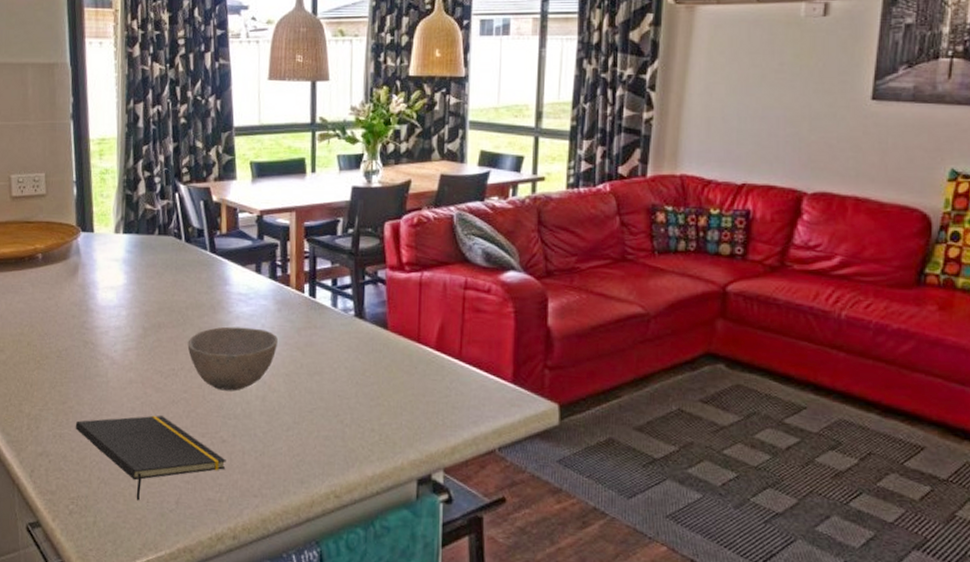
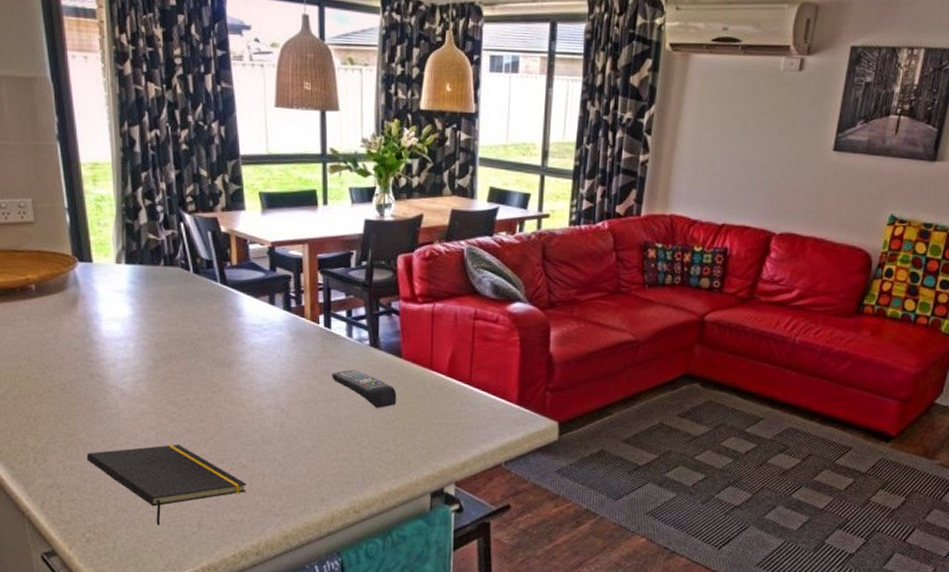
bowl: present [187,326,278,391] -> none [201,357,294,419]
remote control: none [315,341,382,383] -> present [332,370,397,408]

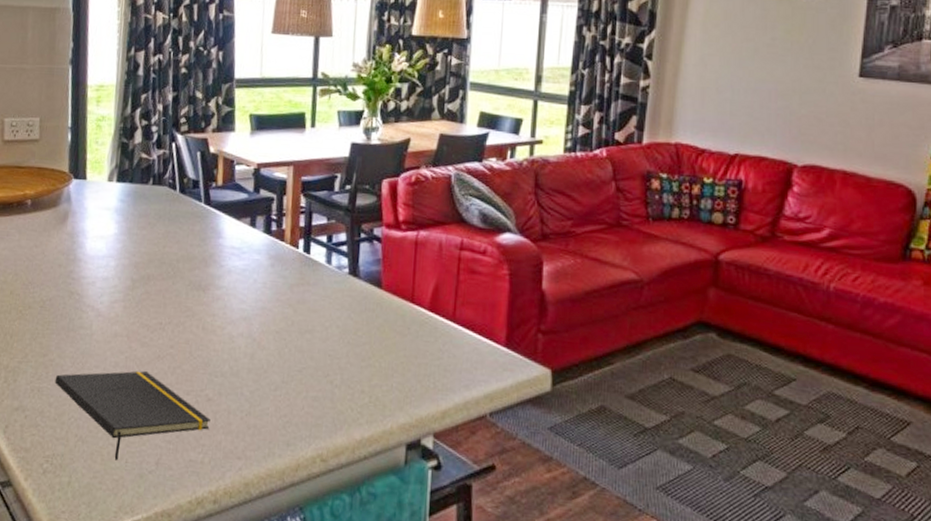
remote control: present [332,370,397,408] -> none [307,299,375,343]

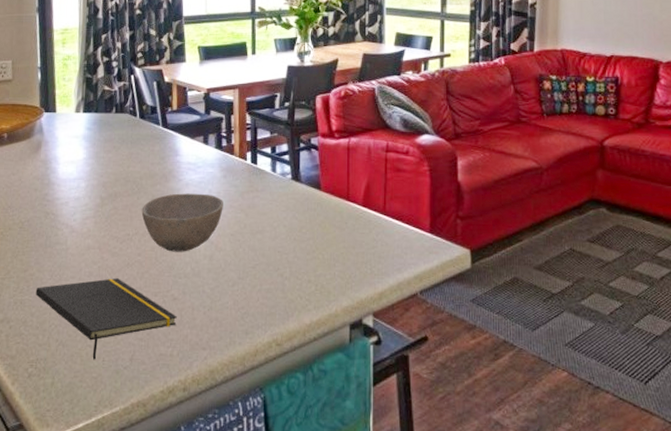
bowl: none [176,280,270,348] -> present [141,193,223,252]

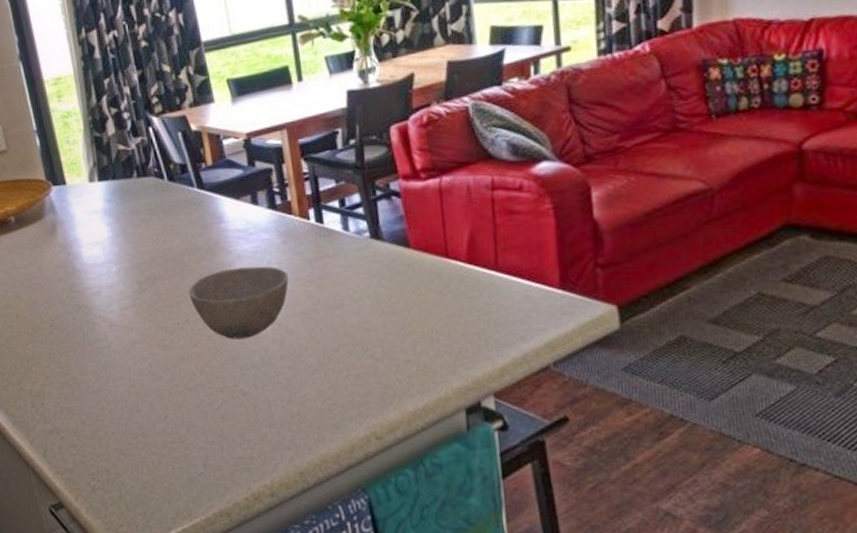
notepad: present [35,278,177,360] -> none [82,375,251,468]

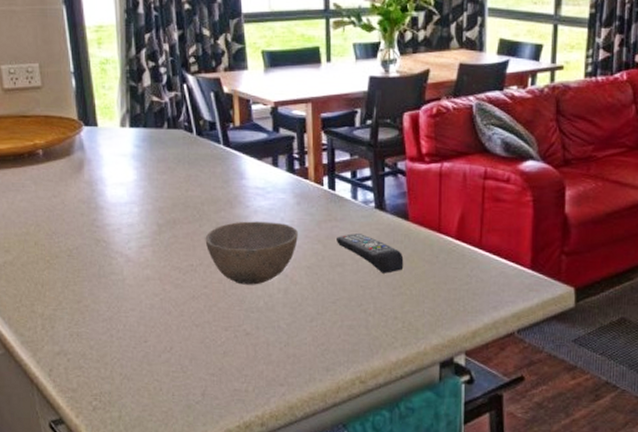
remote control: none [331,269,411,311] -> present [337,233,404,274]

